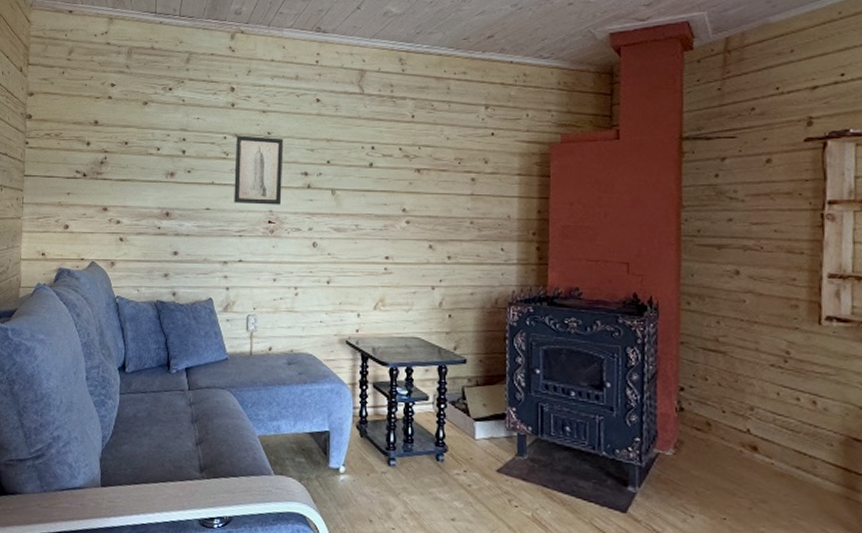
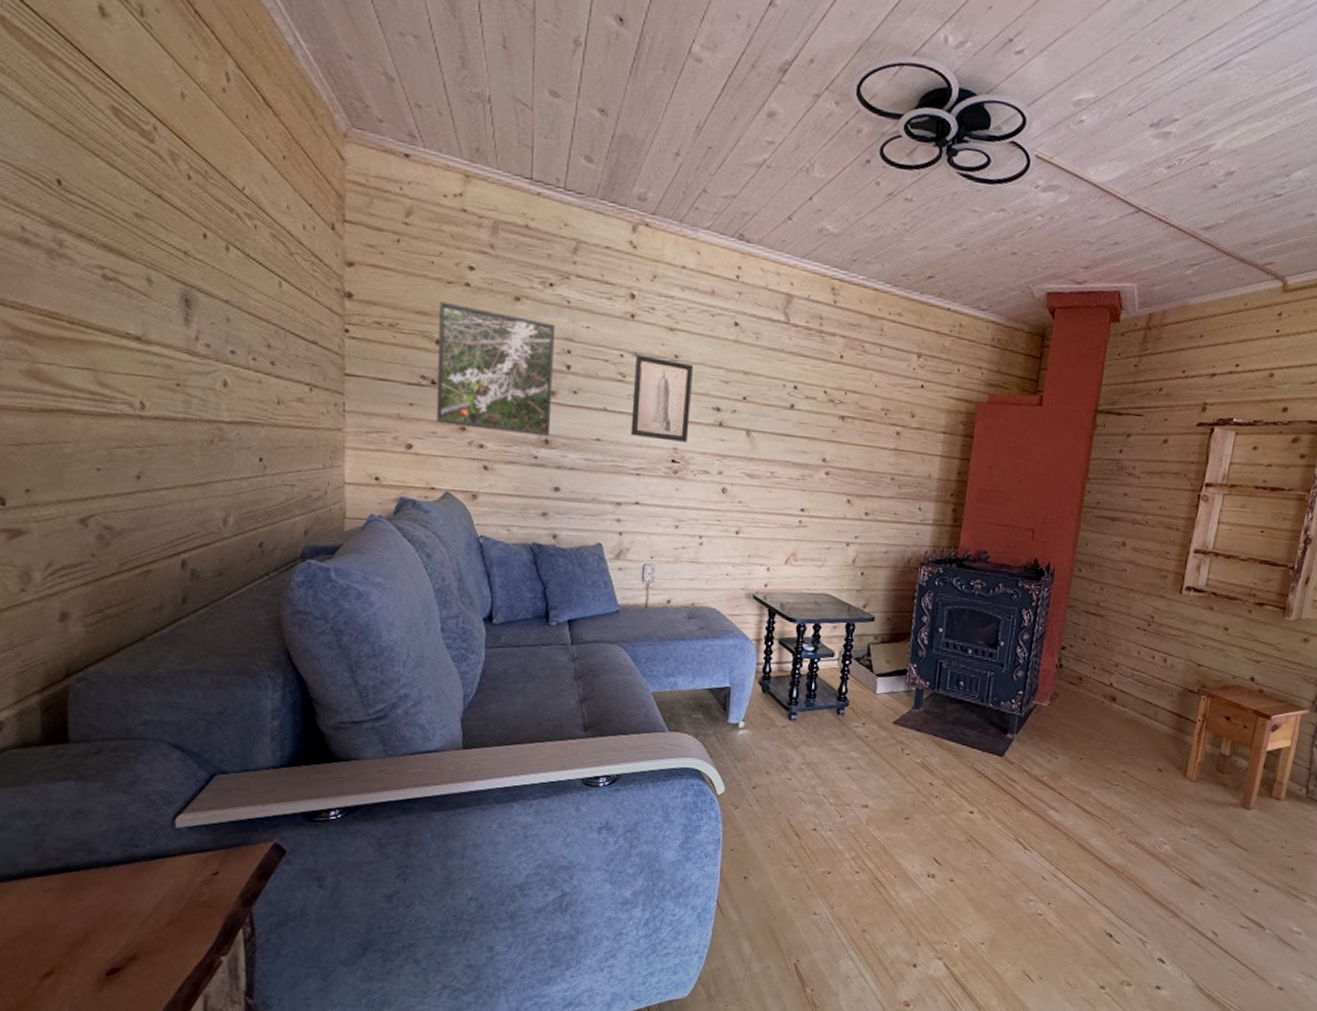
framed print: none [86,112,173,210] -> present [436,301,554,436]

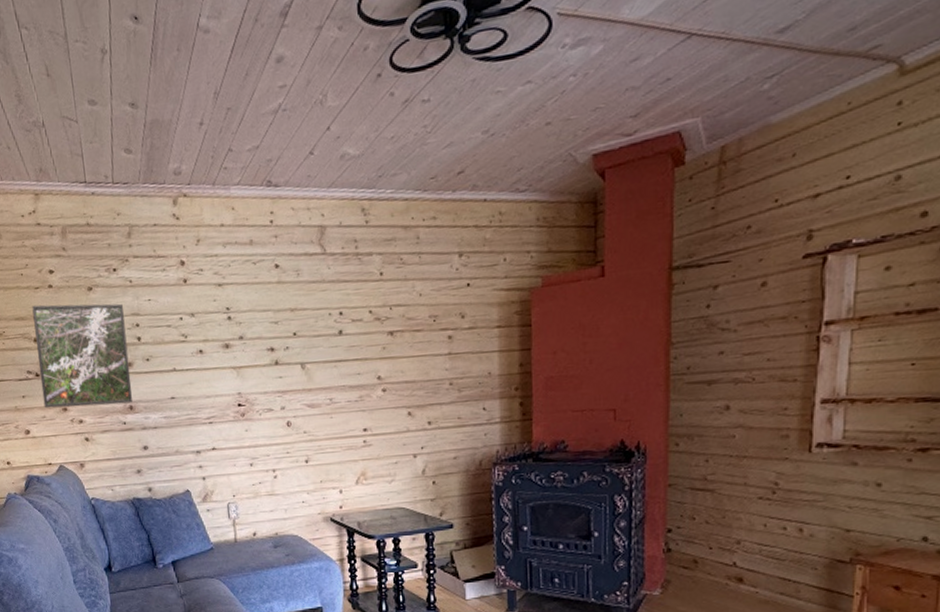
wall art: present [631,354,694,442] -> none [193,312,250,389]

